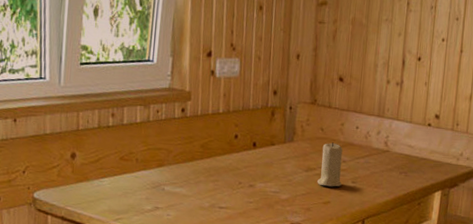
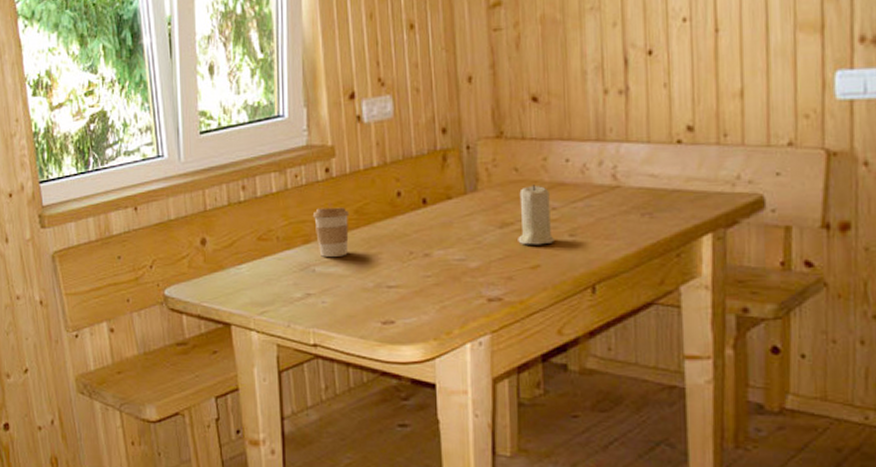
coffee cup: none [167,139,197,180] -> present [312,207,350,257]

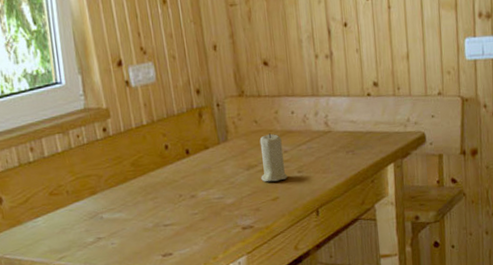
coffee cup: present [312,207,350,257] -> none [96,161,129,205]

